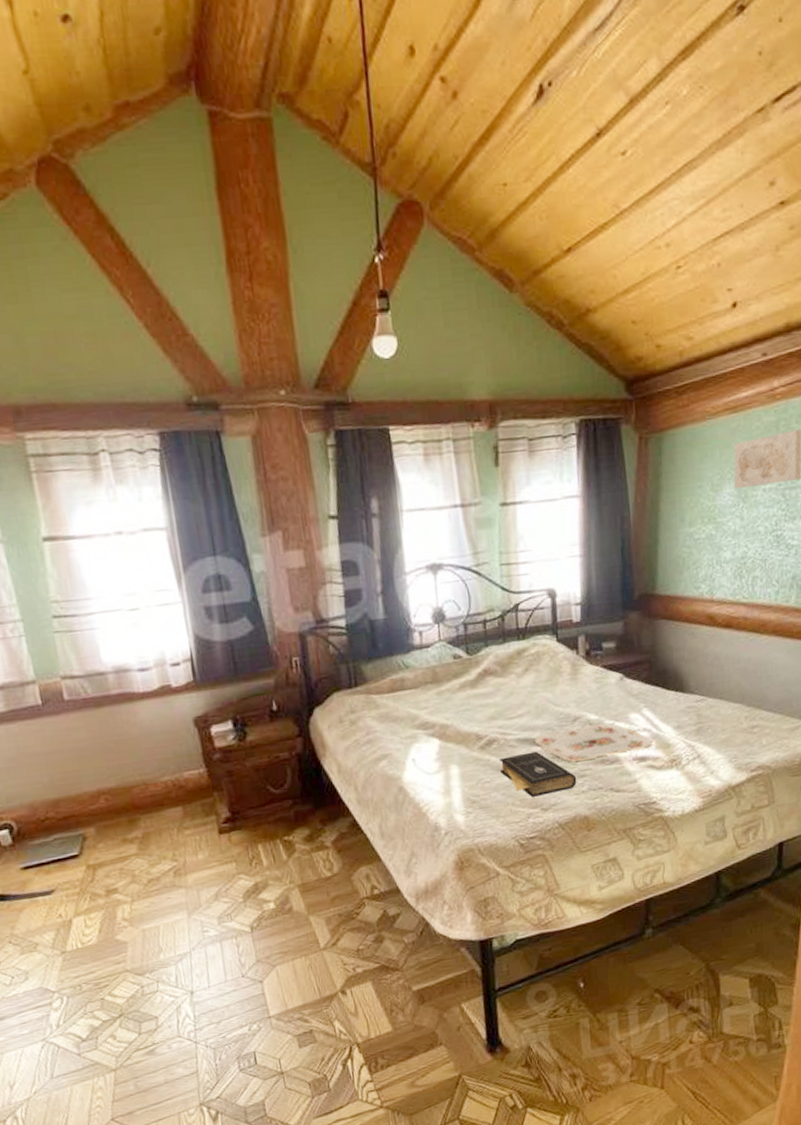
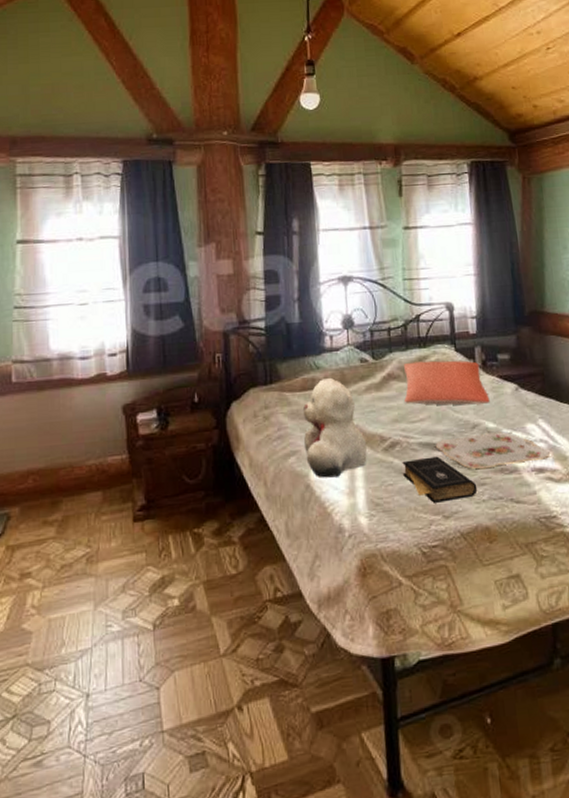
teddy bear: none [392,676,463,780] -> present [302,377,367,478]
pillow: none [501,651,593,700] -> present [404,360,490,406]

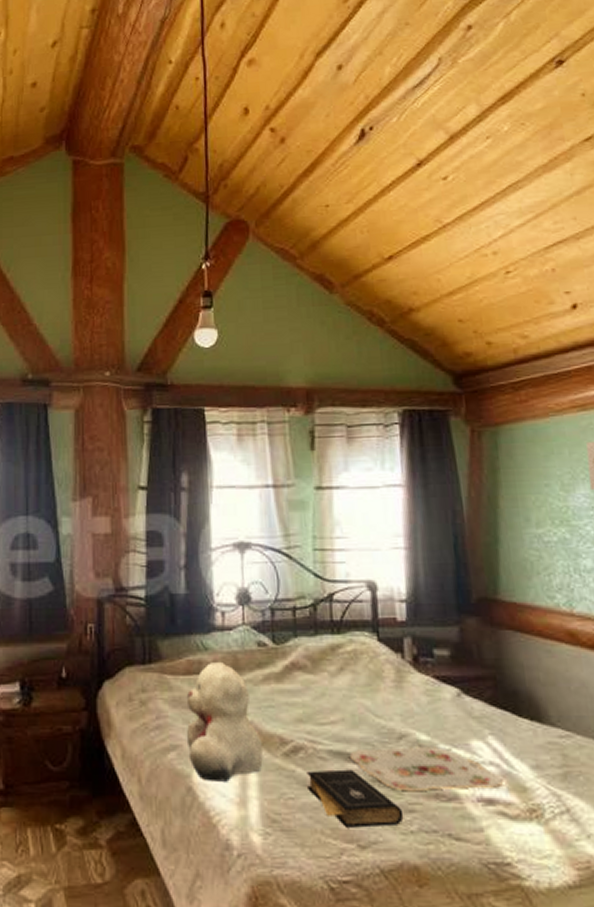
pillow: present [404,360,490,406] -> none [311,650,423,709]

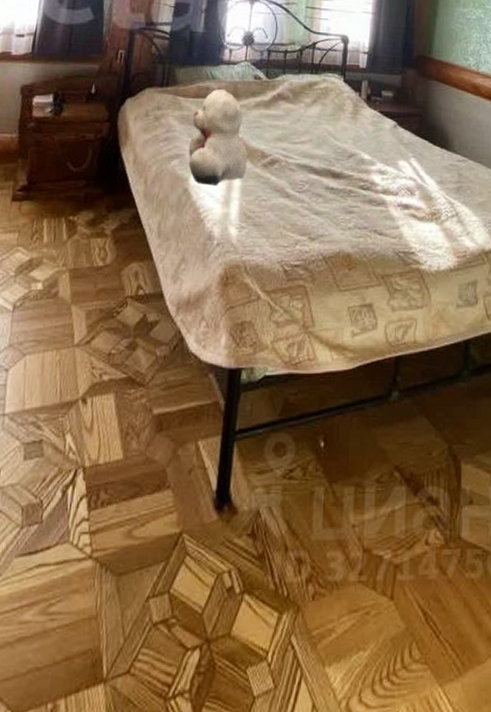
book: present [307,769,404,828] -> none [278,178,345,224]
serving tray: present [349,747,503,791] -> none [311,164,417,197]

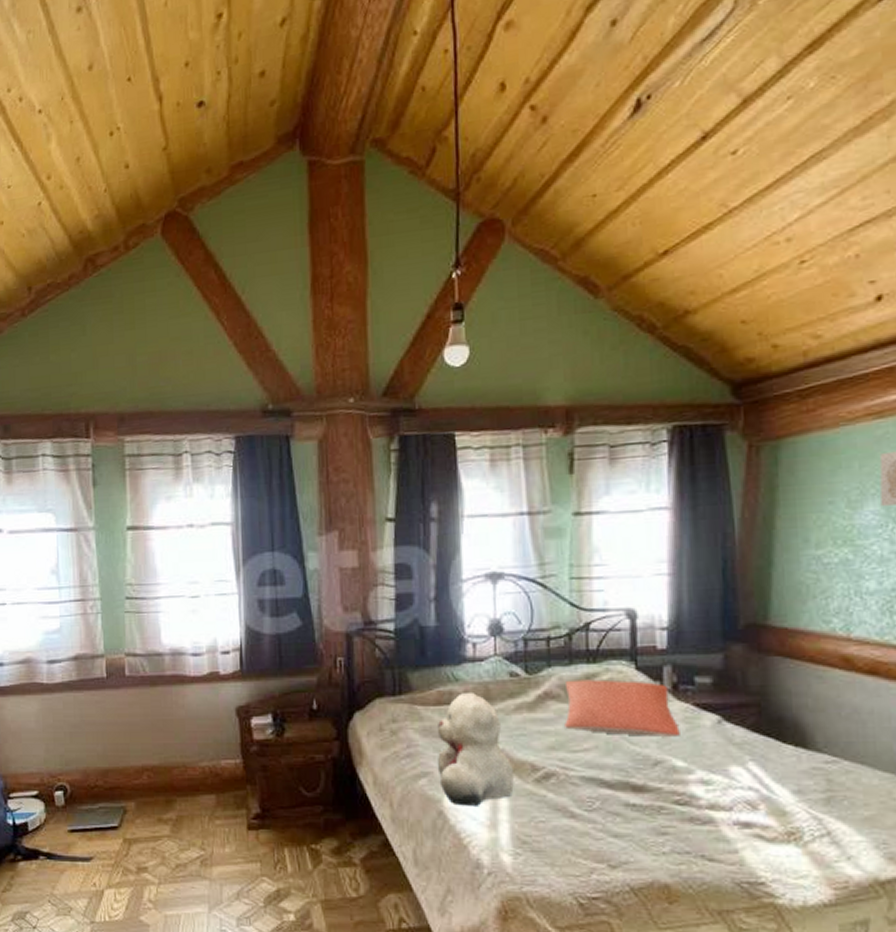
pillow: none [290,86,369,136] -> present [565,679,680,737]

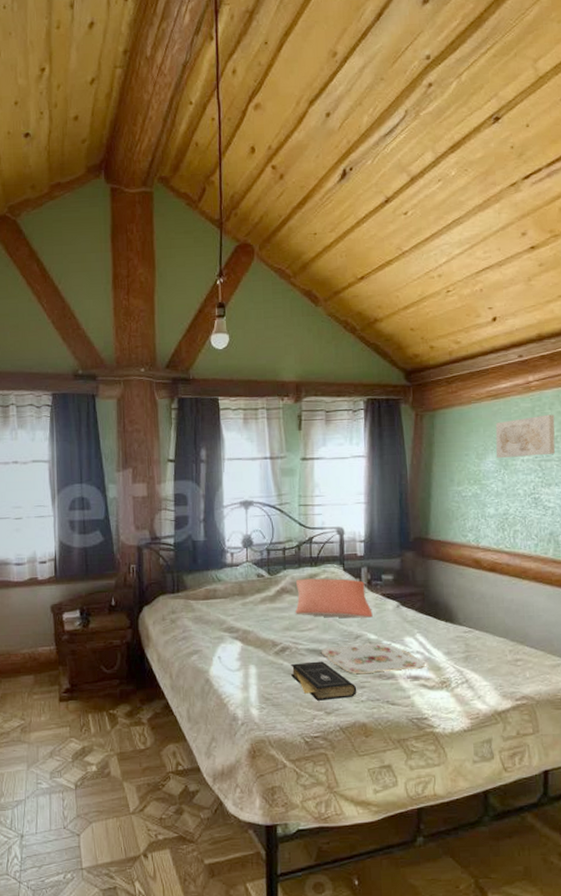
teddy bear: present [436,691,514,806] -> none [205,589,260,675]
book: none [558,794,656,849] -> present [291,661,357,701]
serving tray: none [602,773,761,814] -> present [321,643,425,674]

